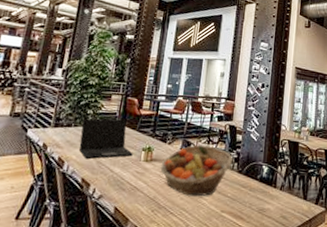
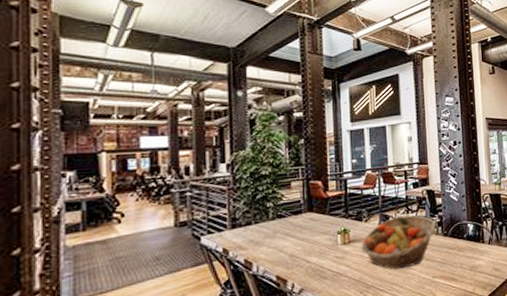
laptop: present [79,118,133,159] -> none [263,205,328,254]

